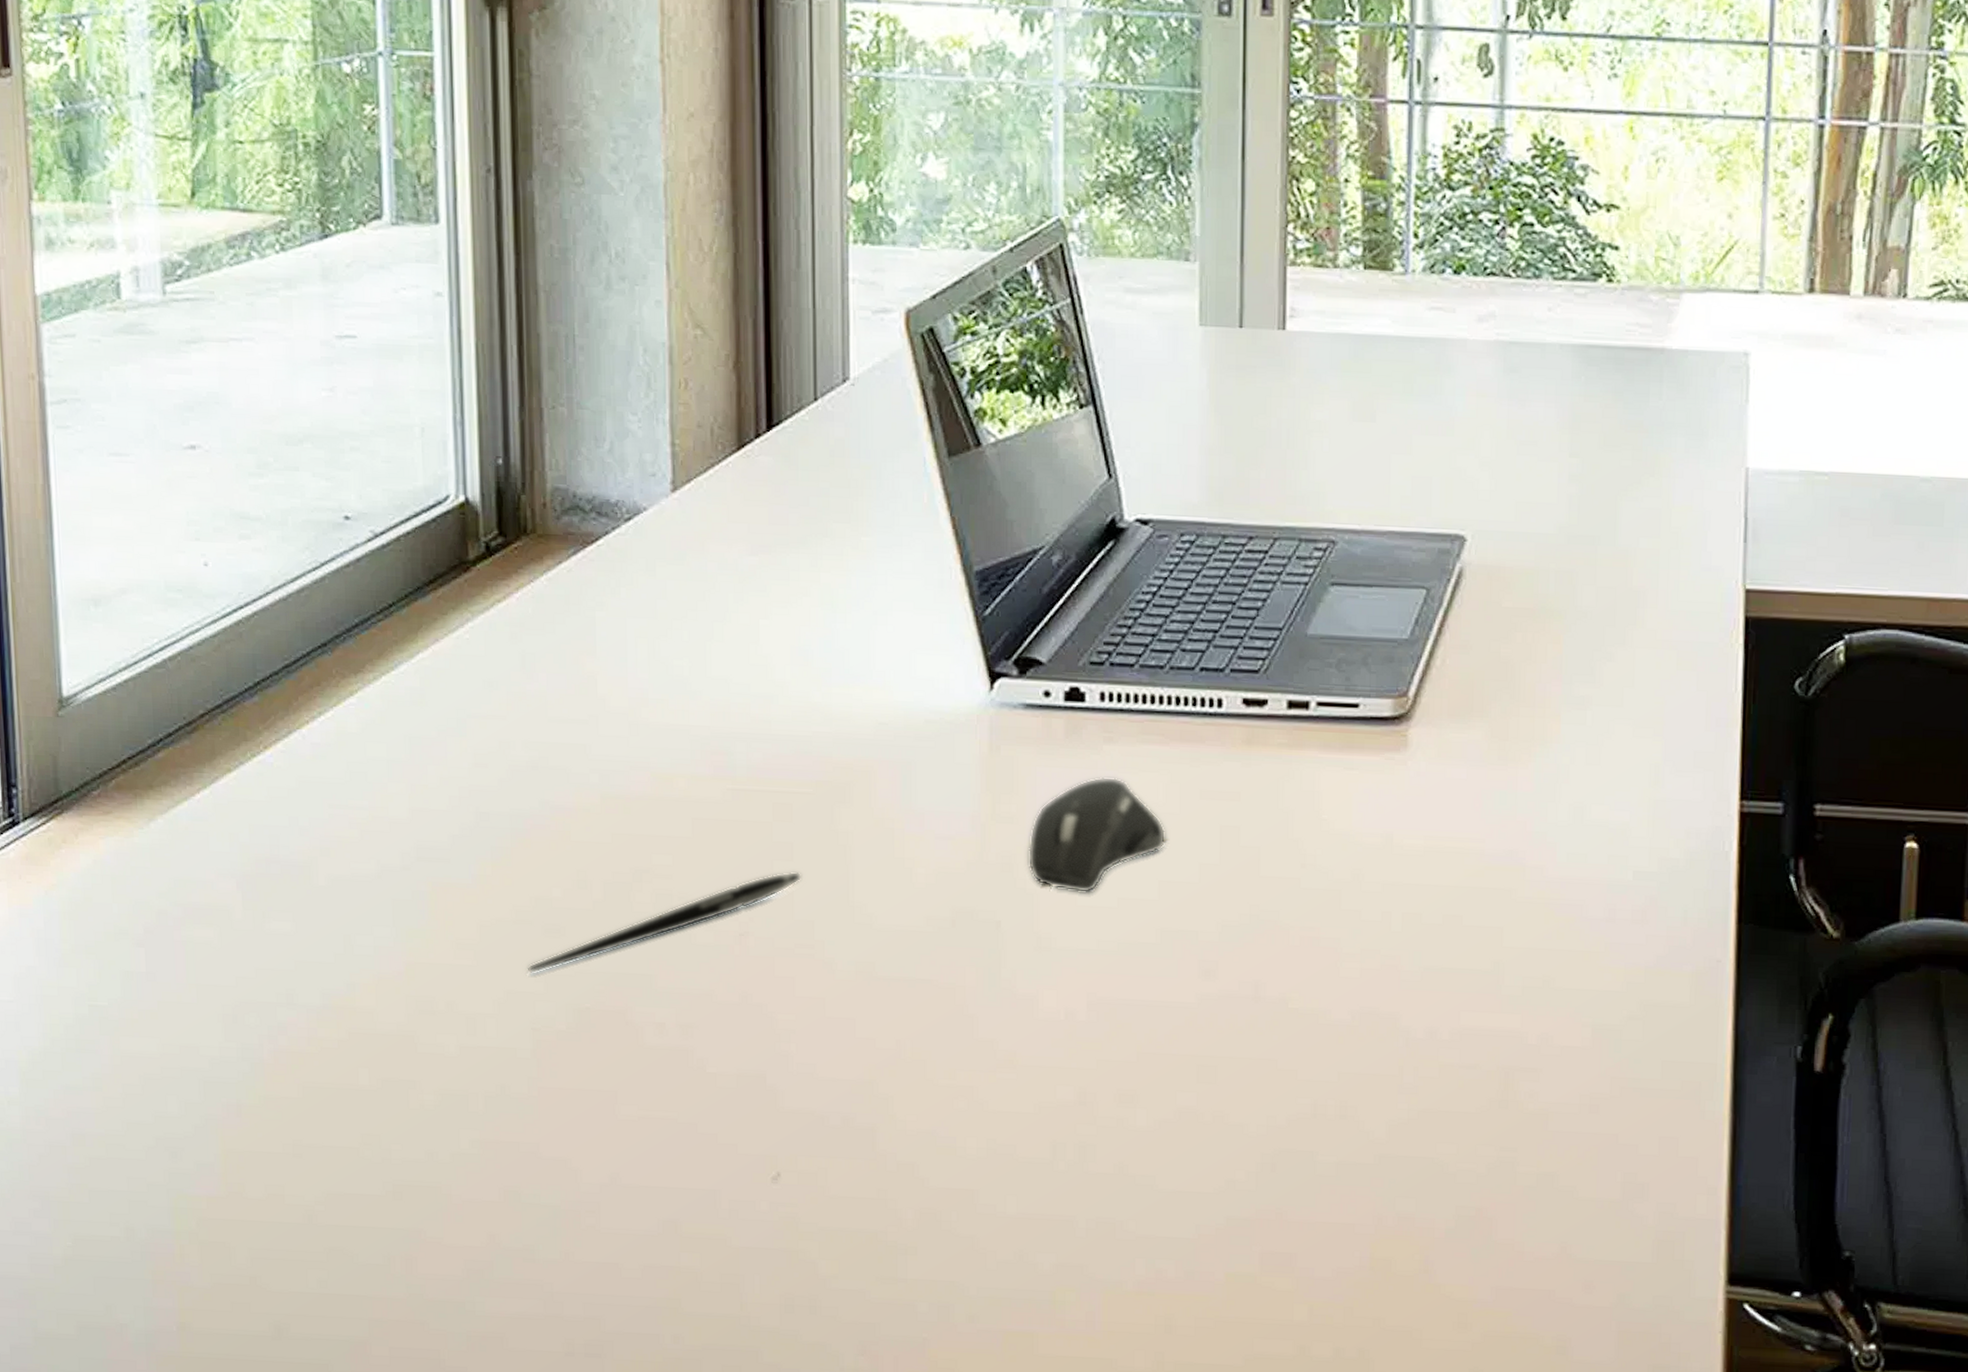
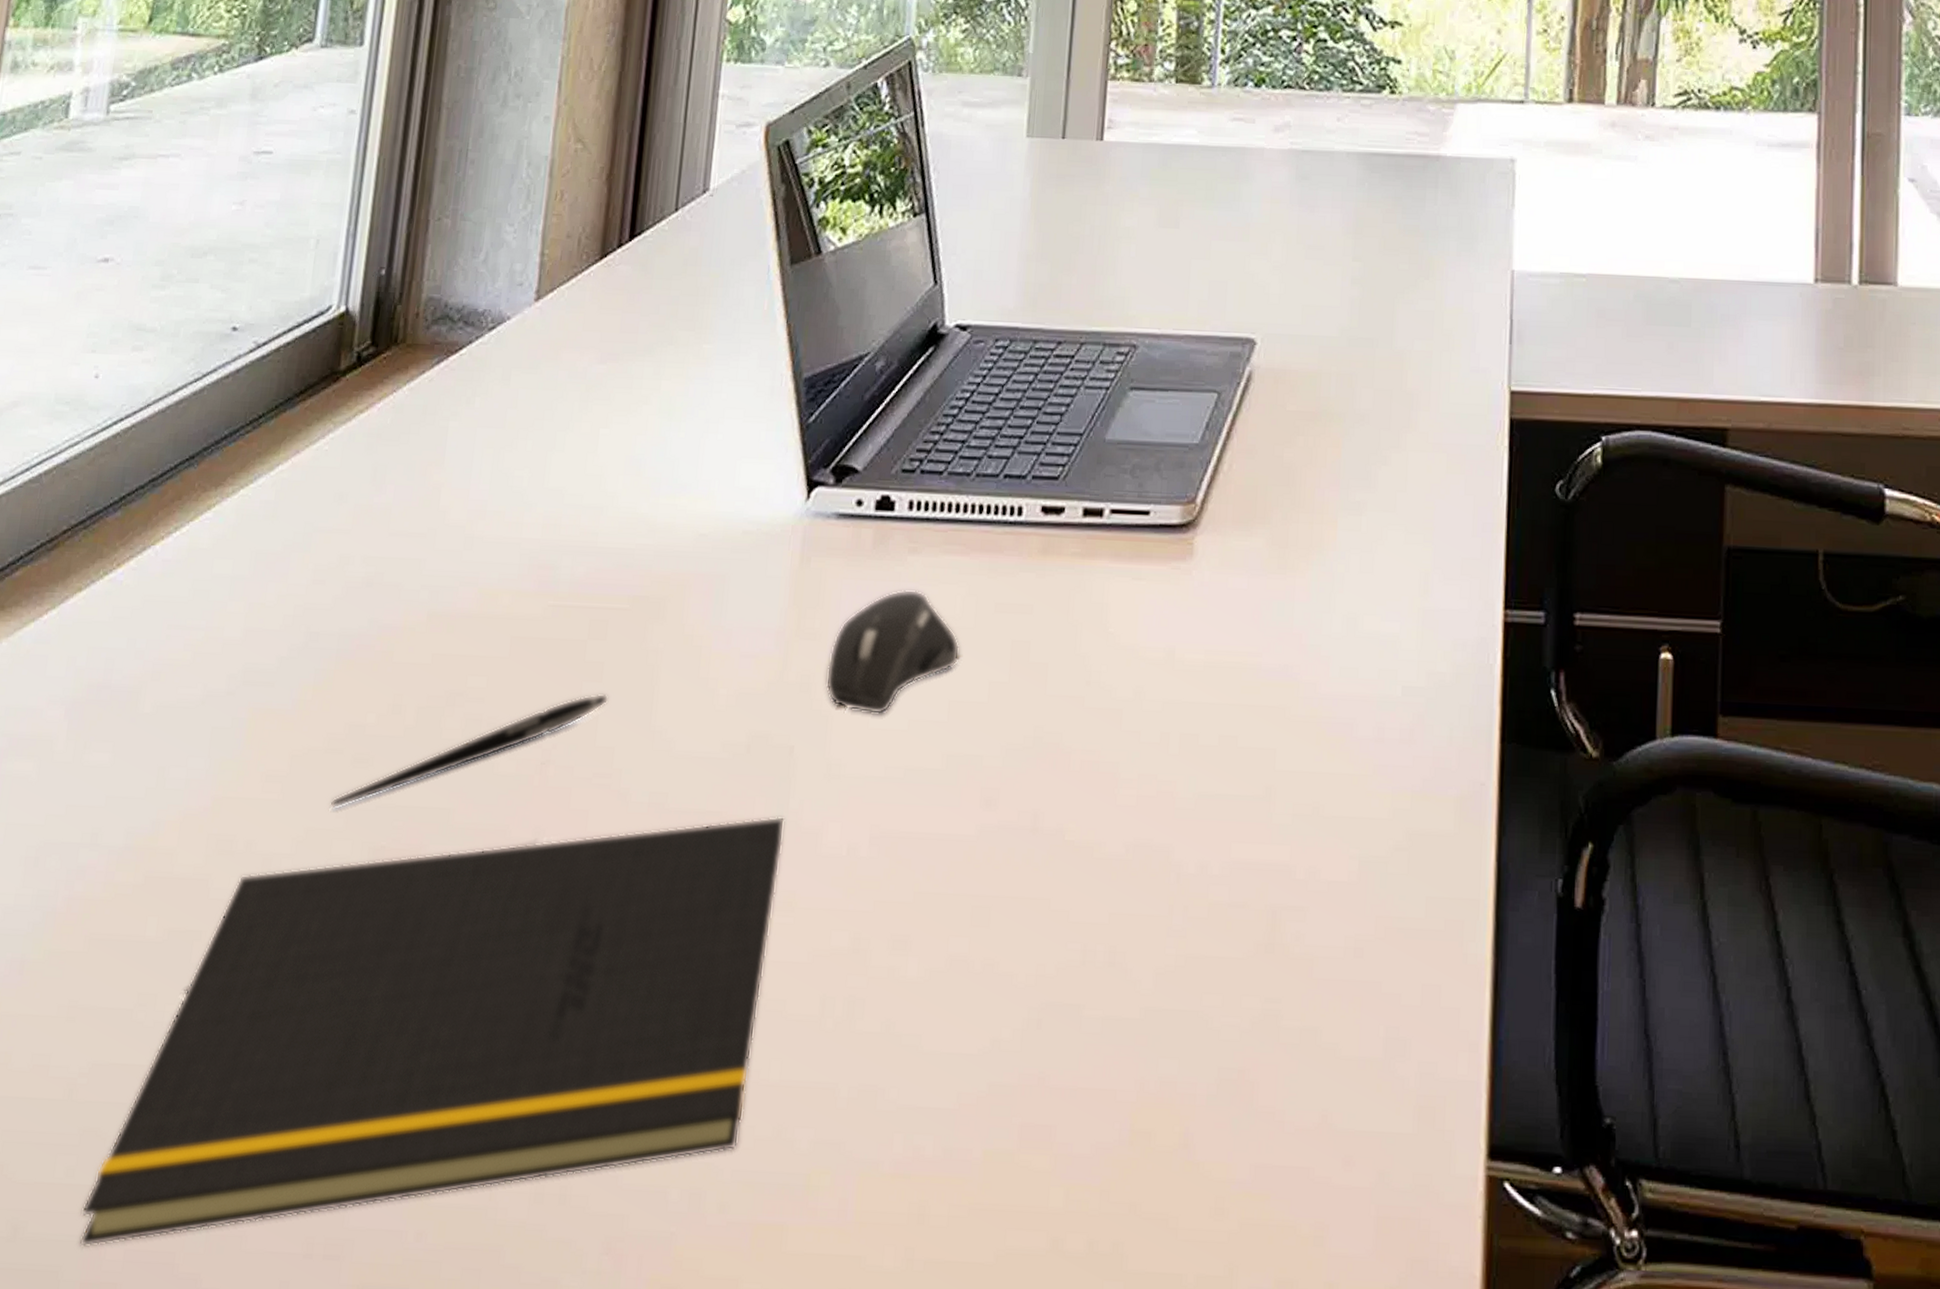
notepad: none [340,984,999,1345] -> present [79,816,785,1247]

